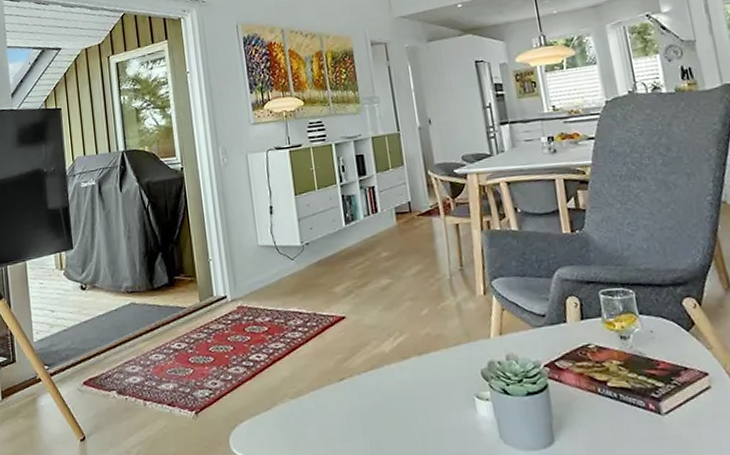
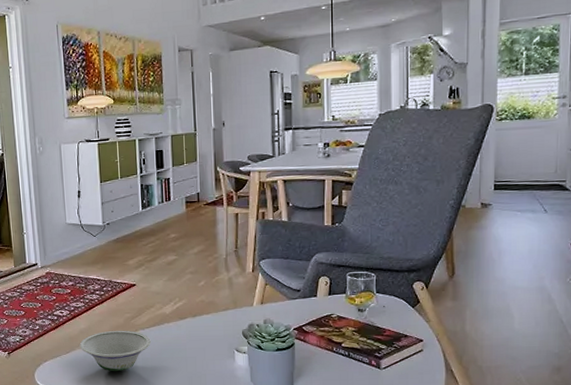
bowl: none [282,376,370,433] -> present [79,330,151,372]

